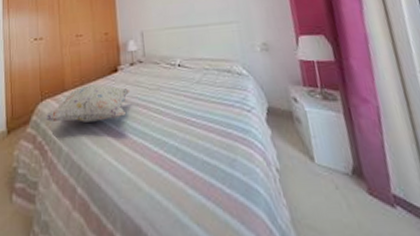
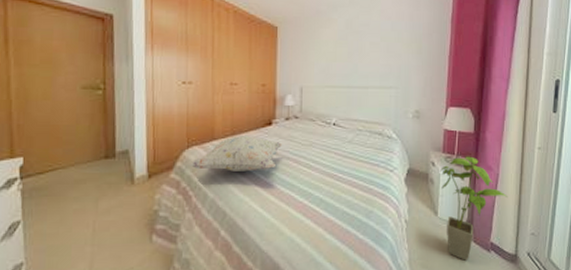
house plant: none [305,88,399,220] -> present [440,156,508,261]

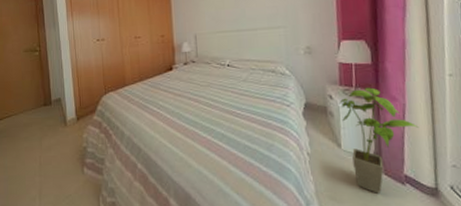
decorative pillow: present [190,136,283,172] -> none [108,81,184,112]

